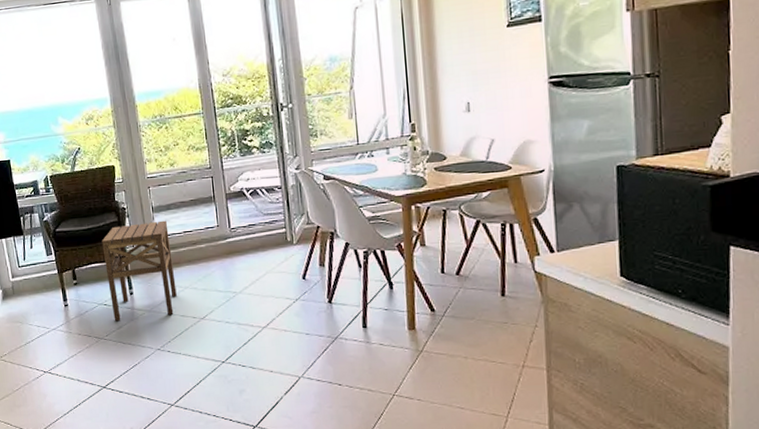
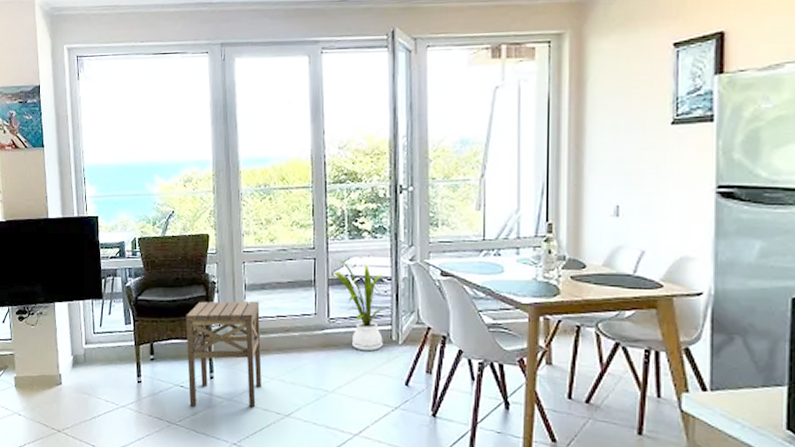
house plant: none [229,175,284,253] -> present [334,259,391,351]

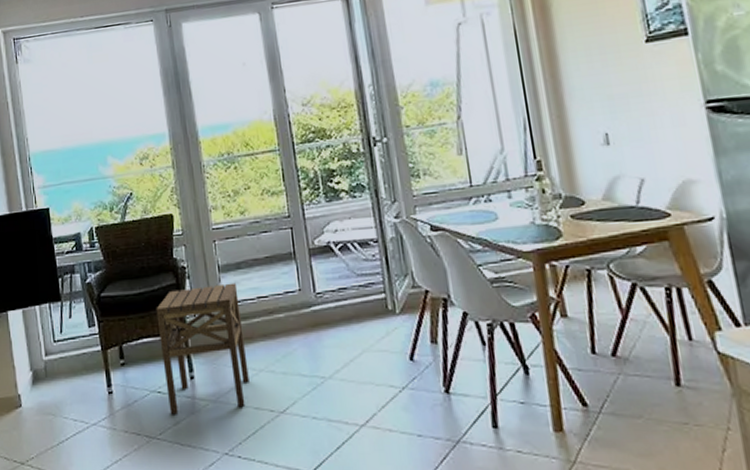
house plant: present [334,259,391,351] -> none [312,225,382,325]

